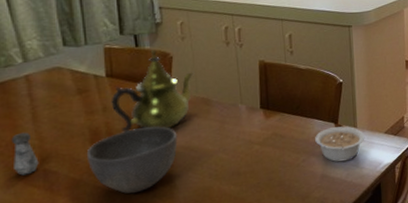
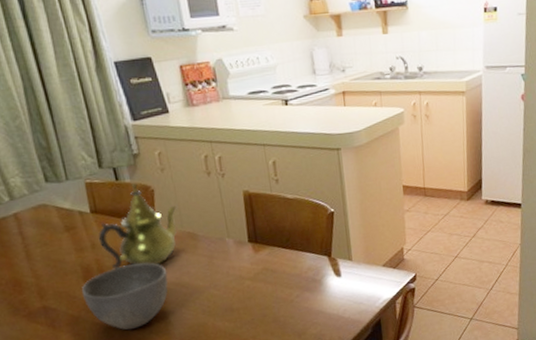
salt shaker: present [11,132,39,176] -> none [10,270,39,313]
legume: present [315,126,365,162] -> none [308,259,362,298]

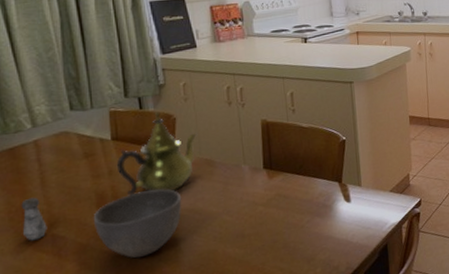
salt shaker: none [10,270,39,313] -> present [21,197,47,241]

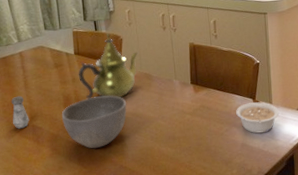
legume: none [319,185,370,223] -> present [236,102,279,134]

